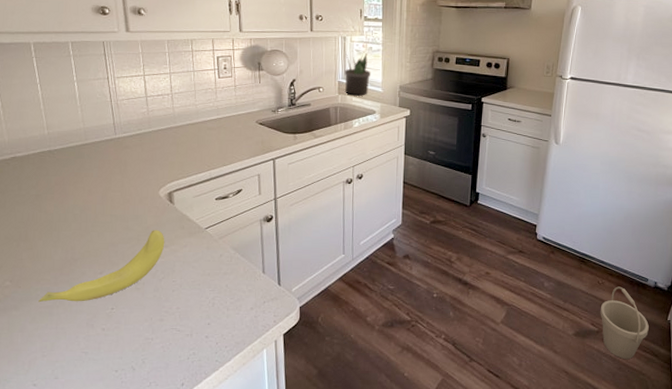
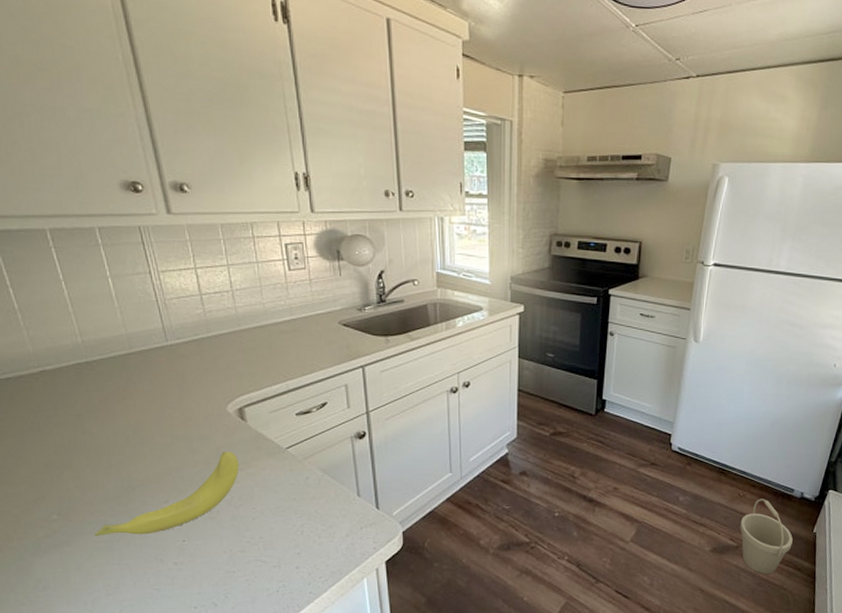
planter: present [345,53,371,96] -> none [444,237,476,290]

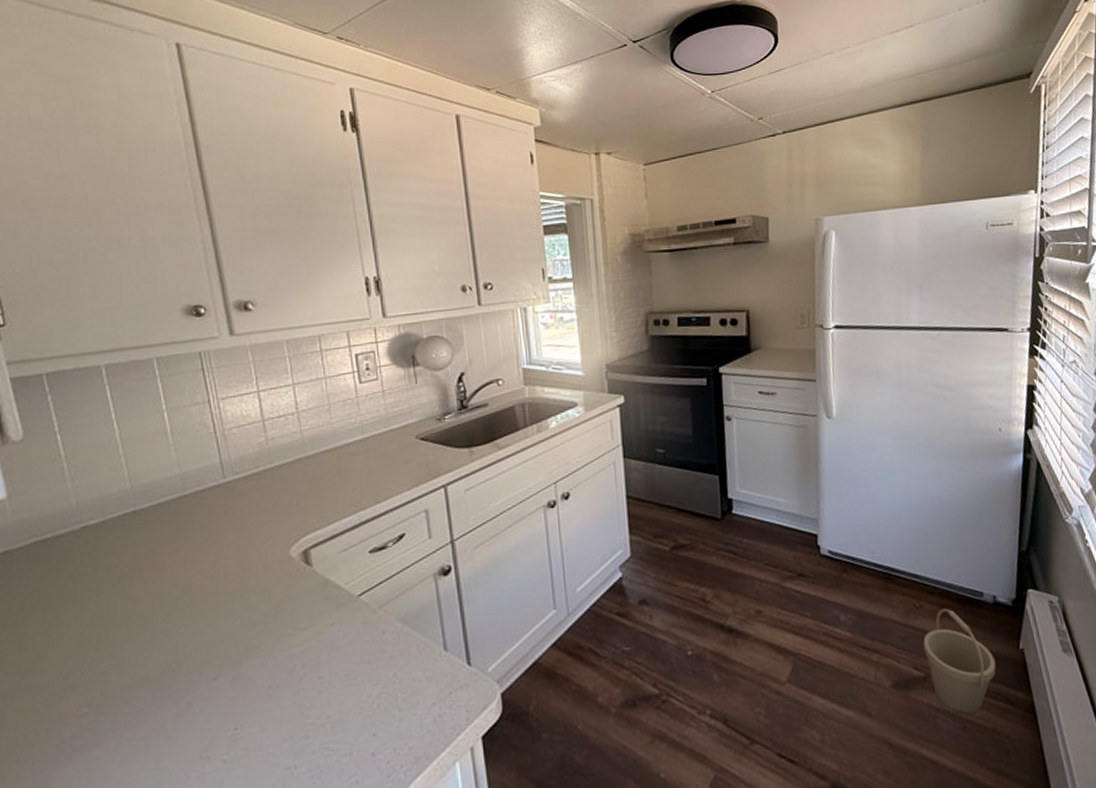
banana: present [94,451,240,537] -> none [129,606,304,733]

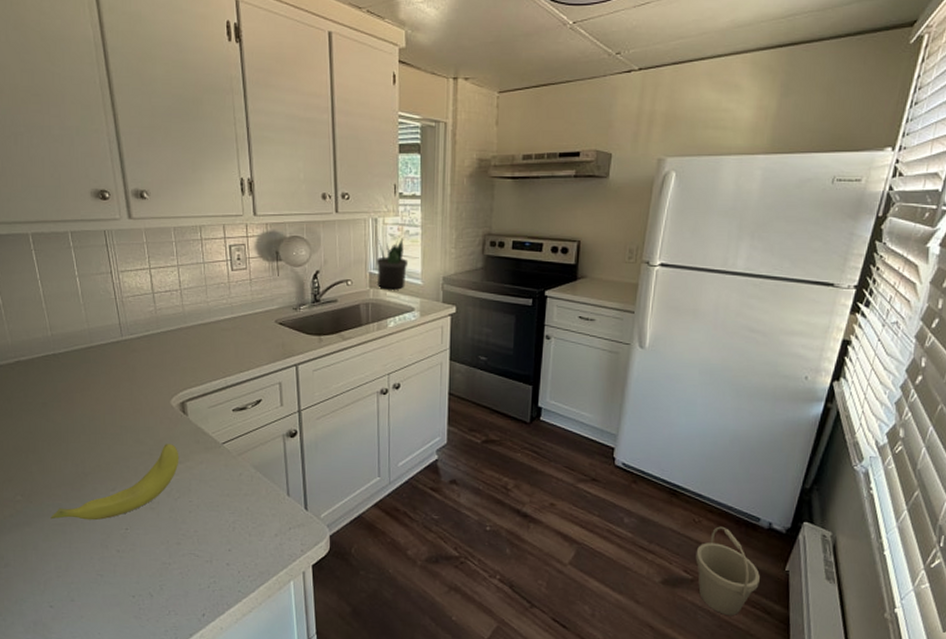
banana: none [129,606,304,733] -> present [51,444,179,521]
planter: none [528,326,566,385] -> present [377,238,409,290]

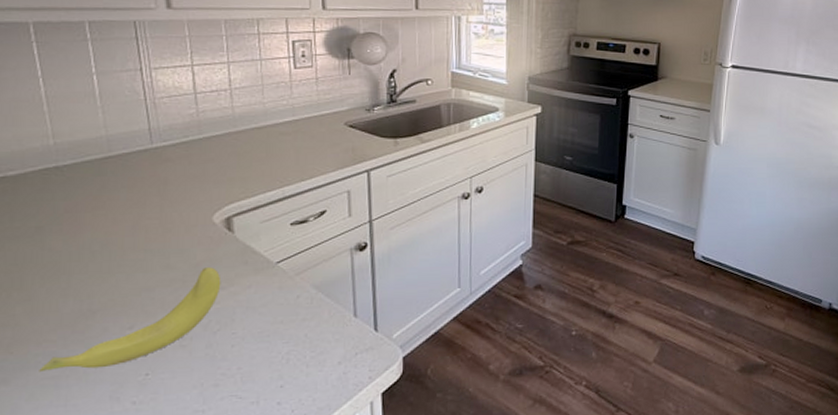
planter: present [377,238,409,290] -> none [459,37,493,90]
bucket: present [695,526,760,616] -> none [768,310,823,397]

